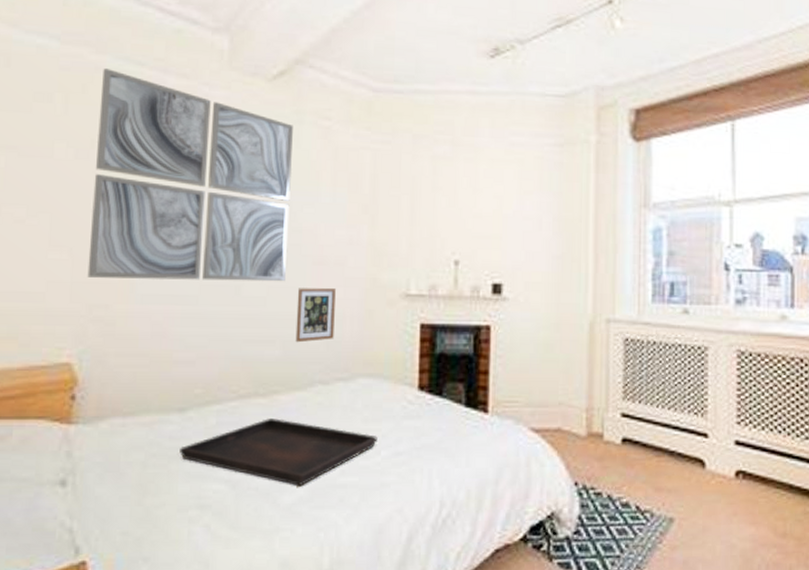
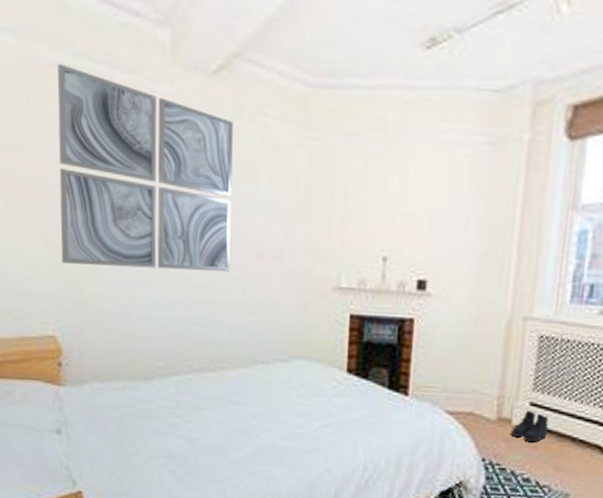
serving tray: present [180,419,378,487] -> none [148,390,311,447]
picture frame: present [295,288,336,343] -> none [240,278,274,327]
boots: none [604,423,644,460] -> present [511,410,549,443]

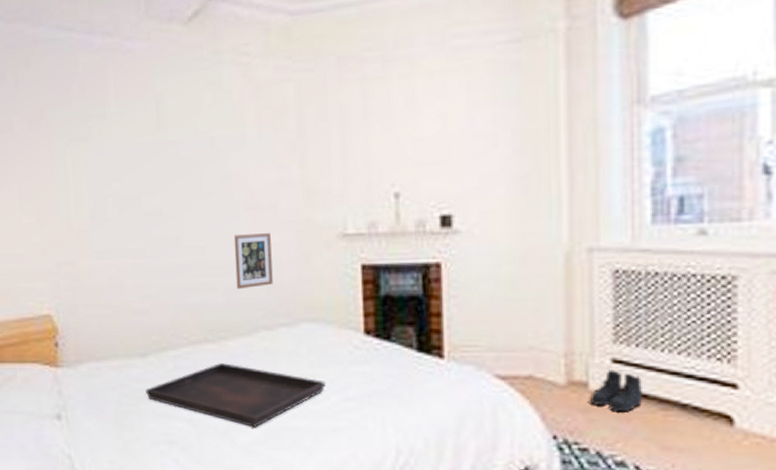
wall art: present [57,64,233,272] -> none [40,39,221,238]
serving tray: none [148,390,311,447] -> present [146,363,326,428]
picture frame: none [240,278,274,327] -> present [233,233,273,290]

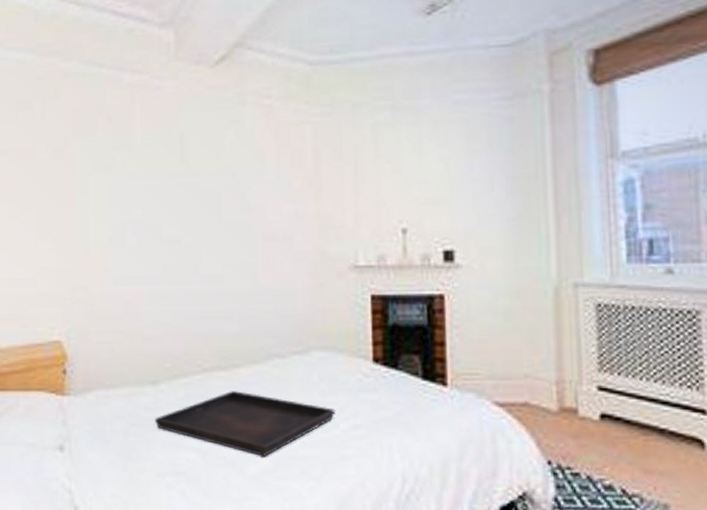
picture frame: present [233,233,273,290] -> none [250,263,287,318]
boots: present [590,370,643,412] -> none [580,397,626,438]

